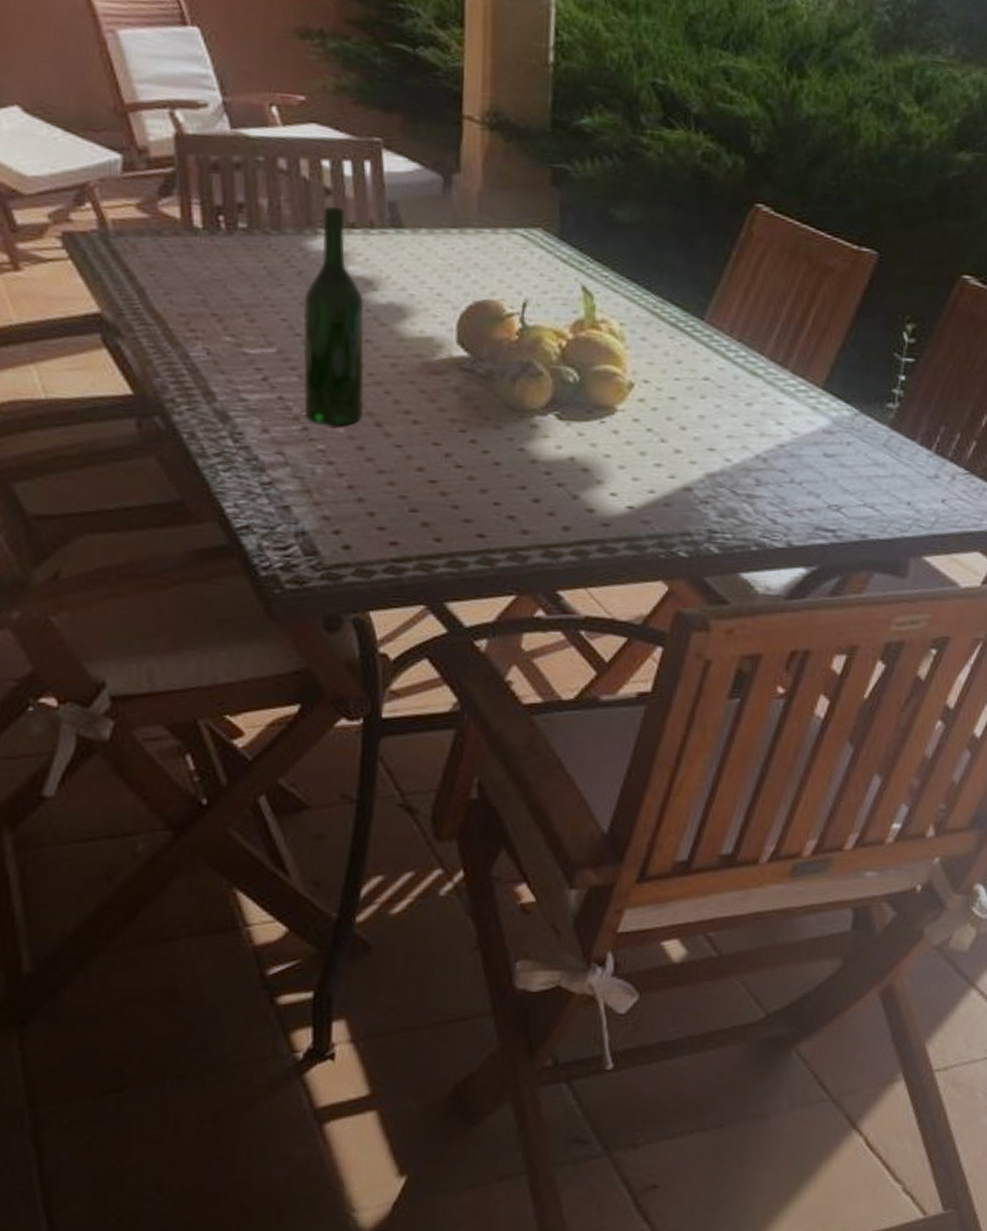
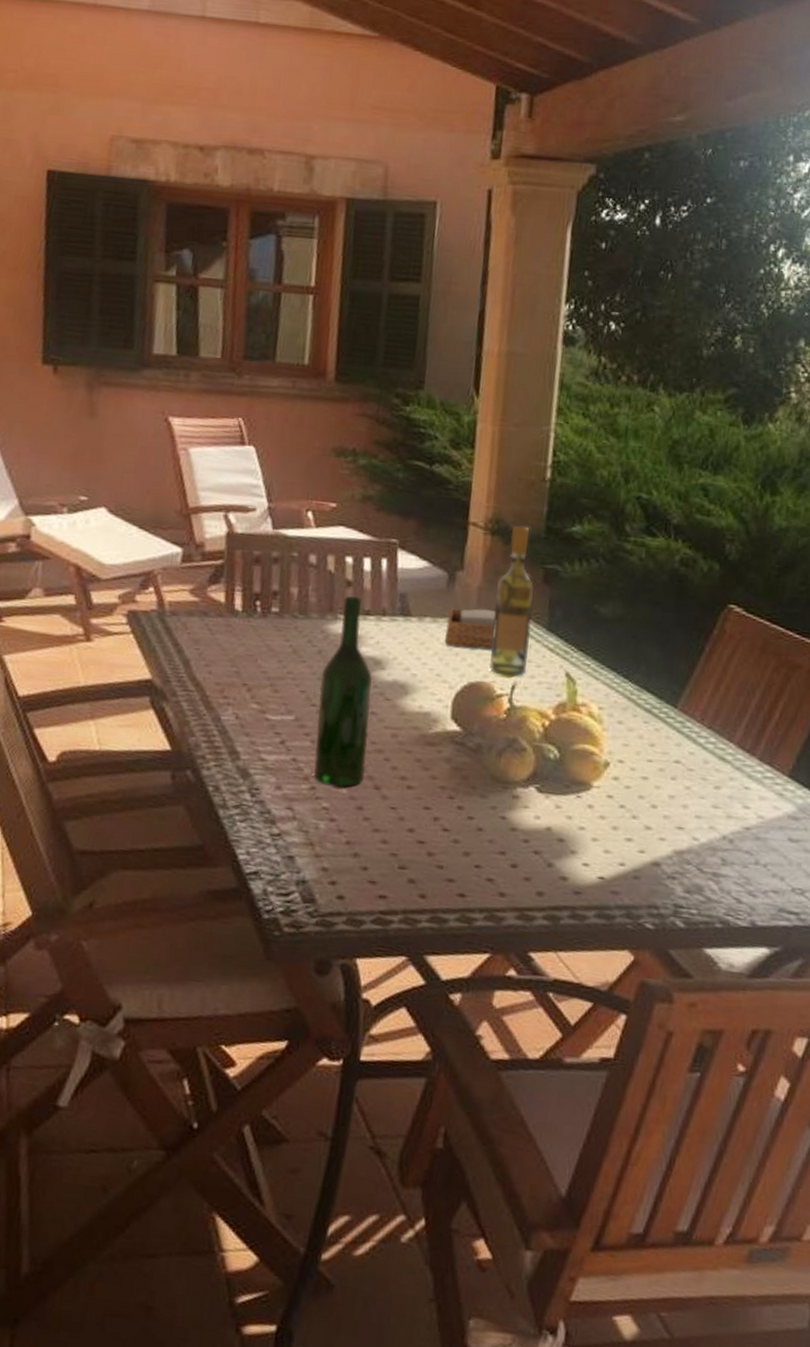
napkin holder: none [444,217,500,264] -> present [445,608,496,650]
bottle: none [495,118,543,293] -> present [489,525,535,676]

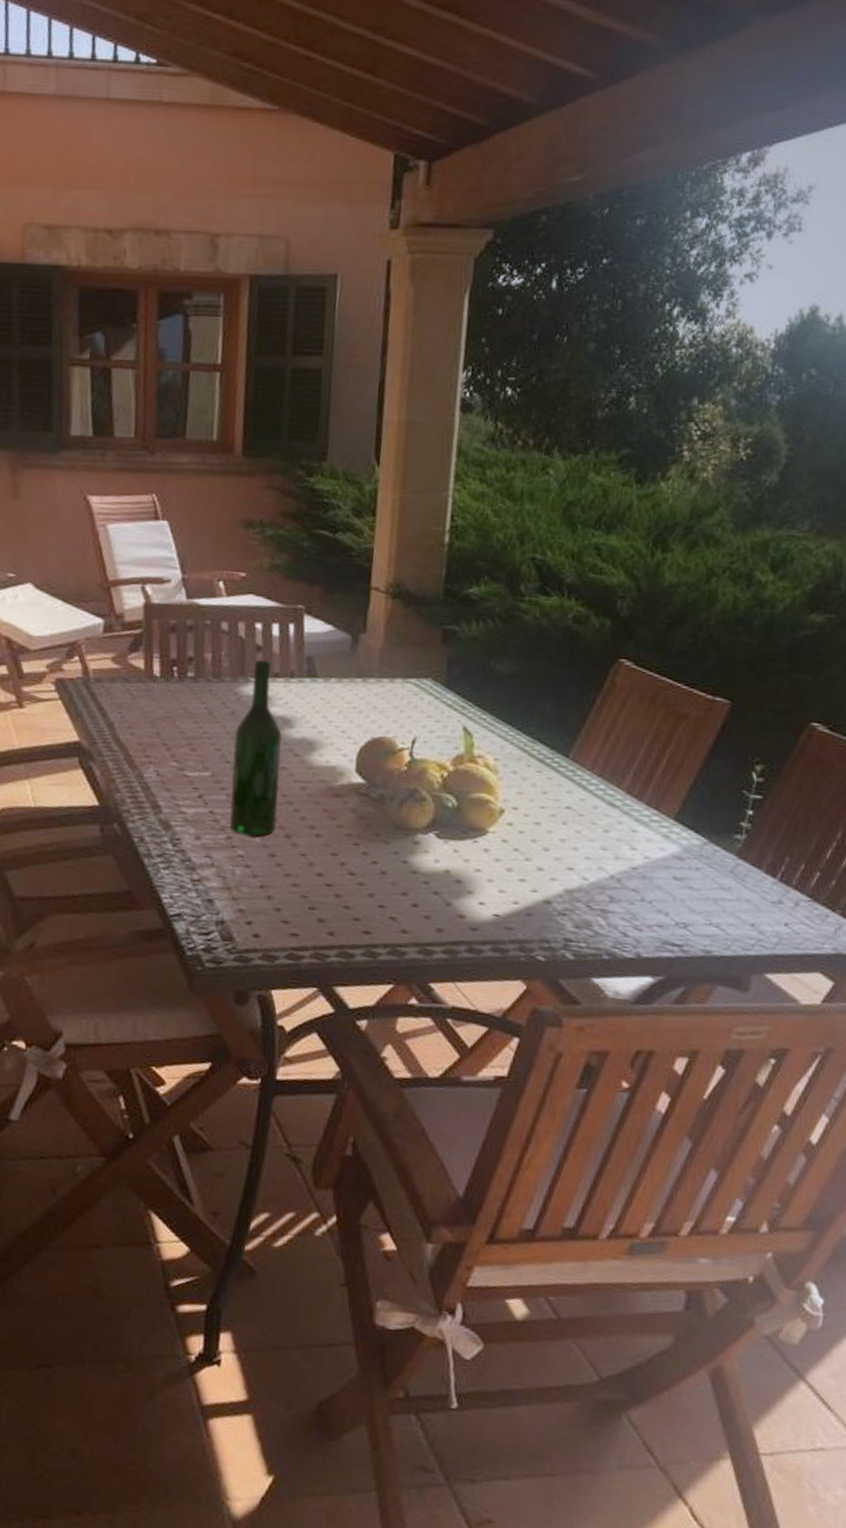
napkin holder: present [445,608,496,650] -> none [349,669,397,707]
bottle: present [489,525,535,676] -> none [390,588,434,731]

